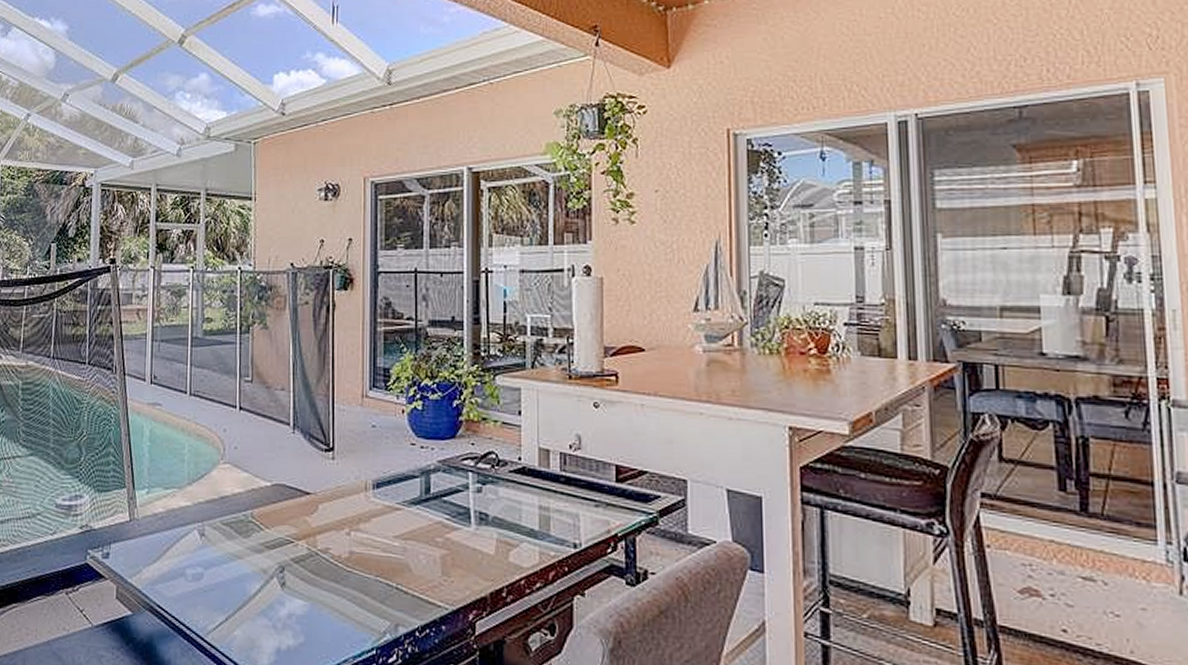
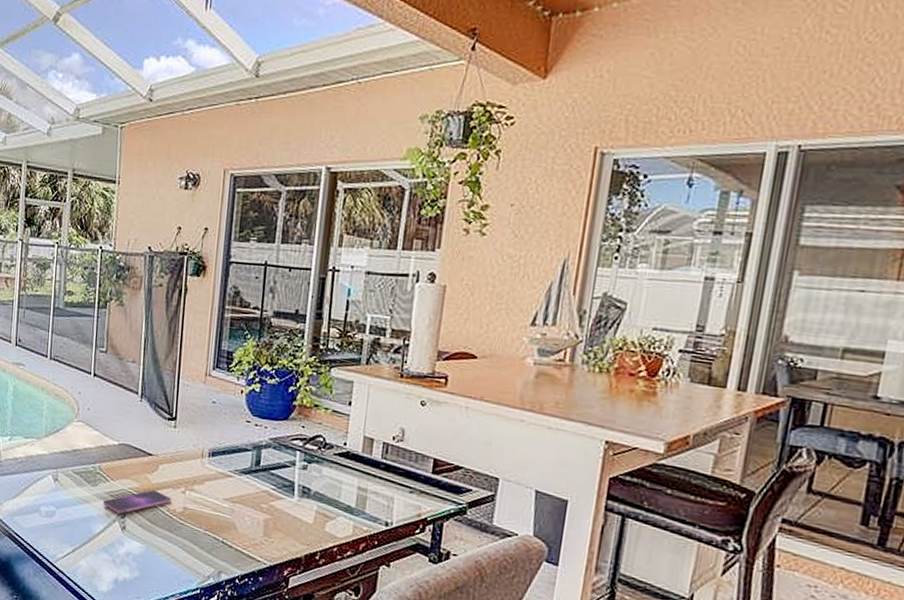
smartphone: none [257,535,335,567] -> present [102,490,171,514]

